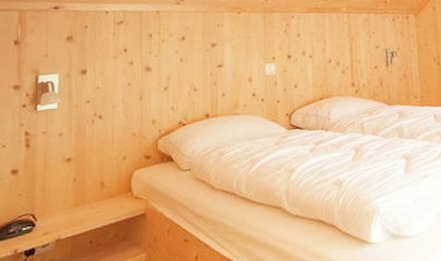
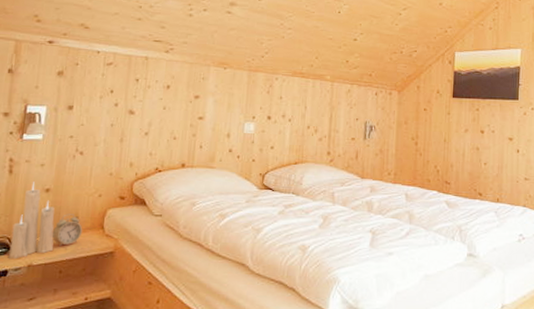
candle: none [33,153,82,237] -> present [8,182,55,260]
alarm clock: none [78,180,110,216] -> present [52,214,83,247]

